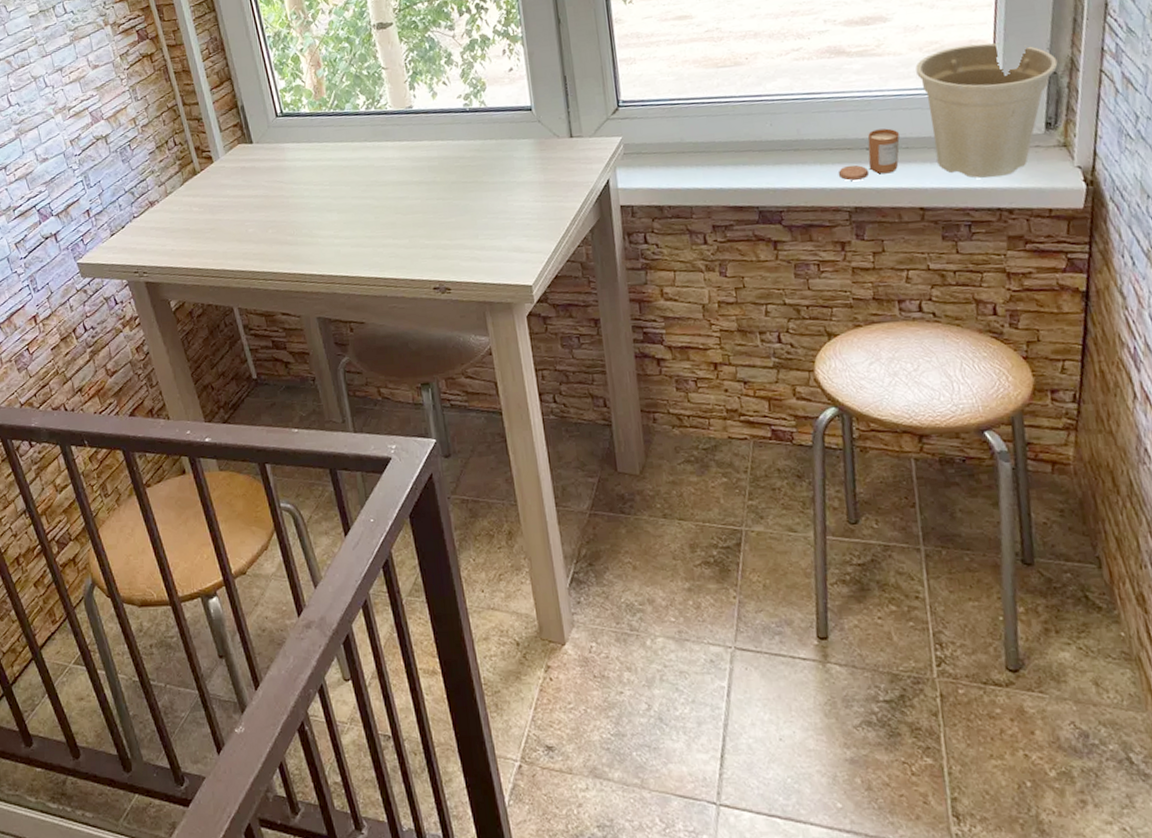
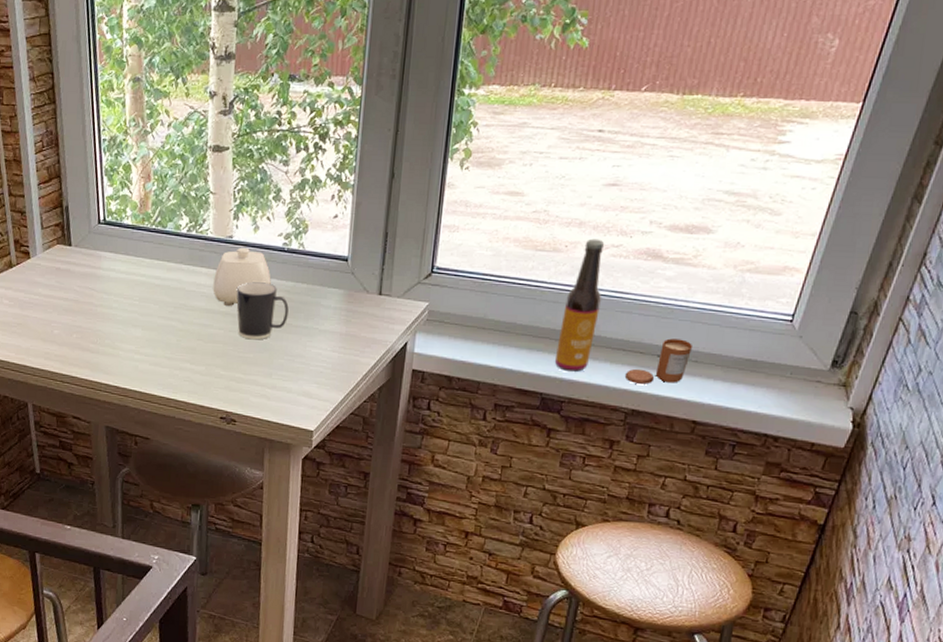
sugar bowl: none [400,114,459,176] -> present [213,247,271,307]
mug: none [425,145,483,205] -> present [236,282,289,340]
beer bottle: none [759,46,798,182] -> present [554,238,605,373]
flower pot: present [915,42,1058,179] -> none [720,270,862,405]

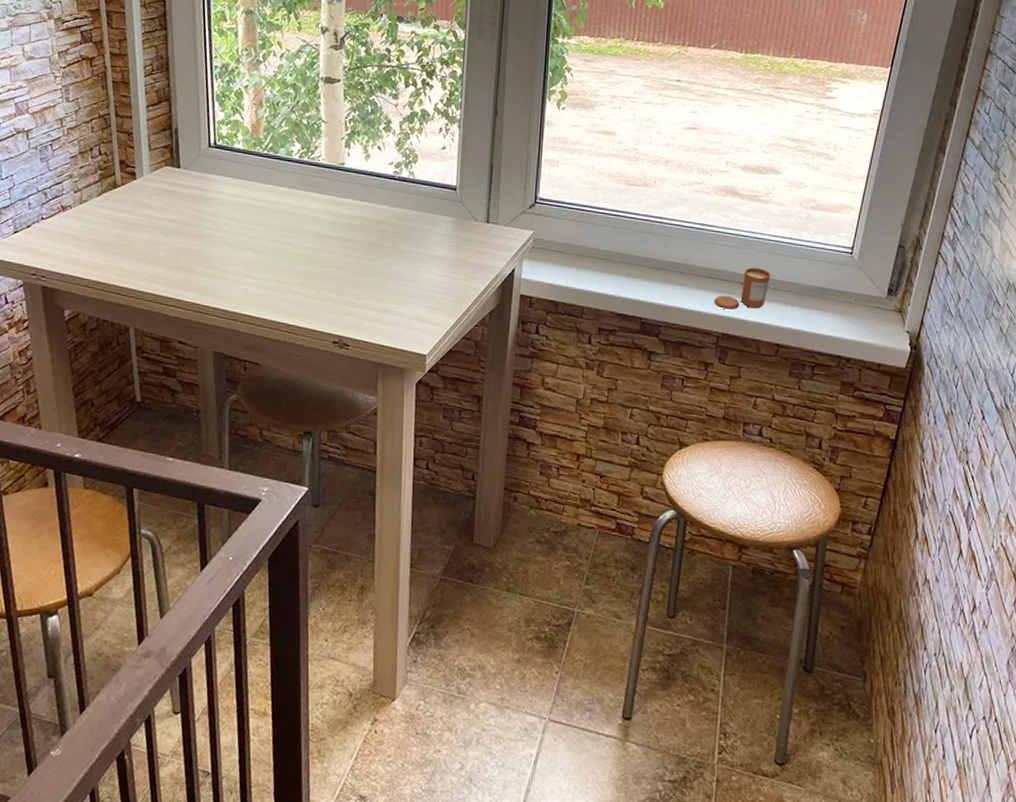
sugar bowl: present [213,247,271,307] -> none [325,174,383,232]
mug: present [236,282,289,340] -> none [348,207,400,265]
beer bottle: present [554,238,605,373] -> none [650,175,689,299]

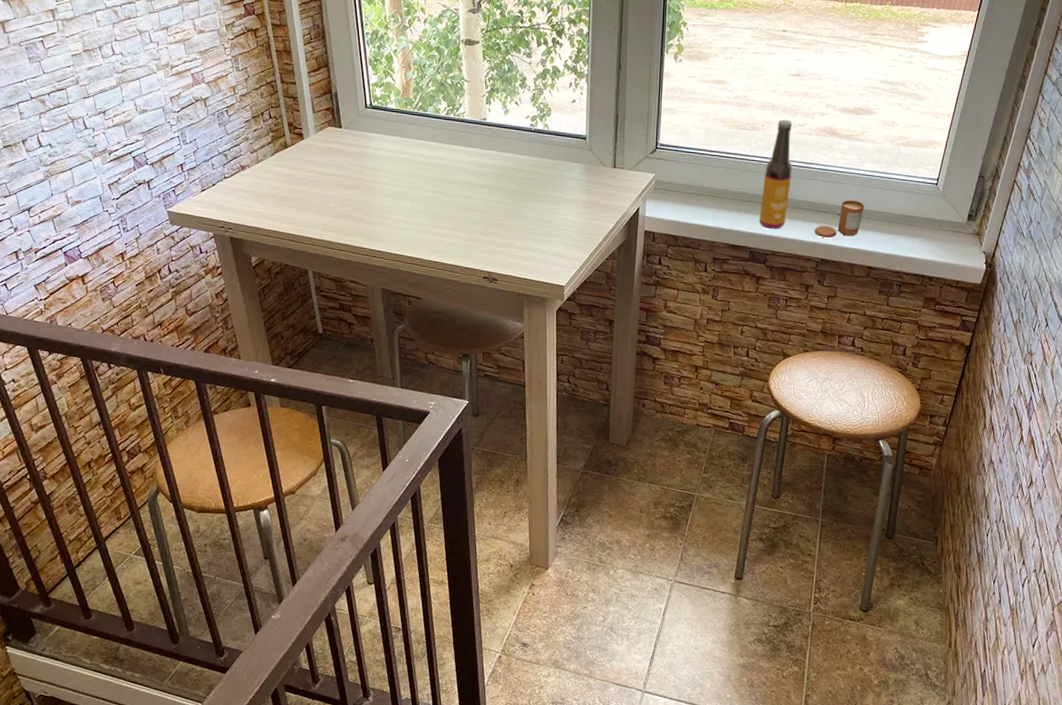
beer bottle: none [650,175,689,299] -> present [758,119,793,230]

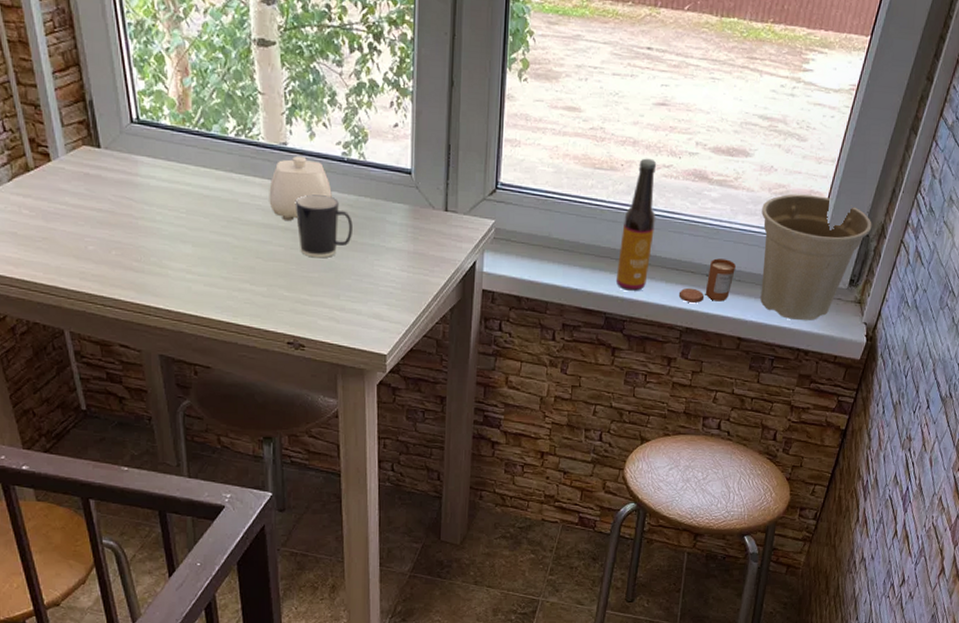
sugar bowl: none [471,128,522,180] -> present [269,155,332,222]
mug: none [491,158,538,209] -> present [295,194,353,258]
flower pot: none [886,144,987,252] -> present [760,194,872,321]

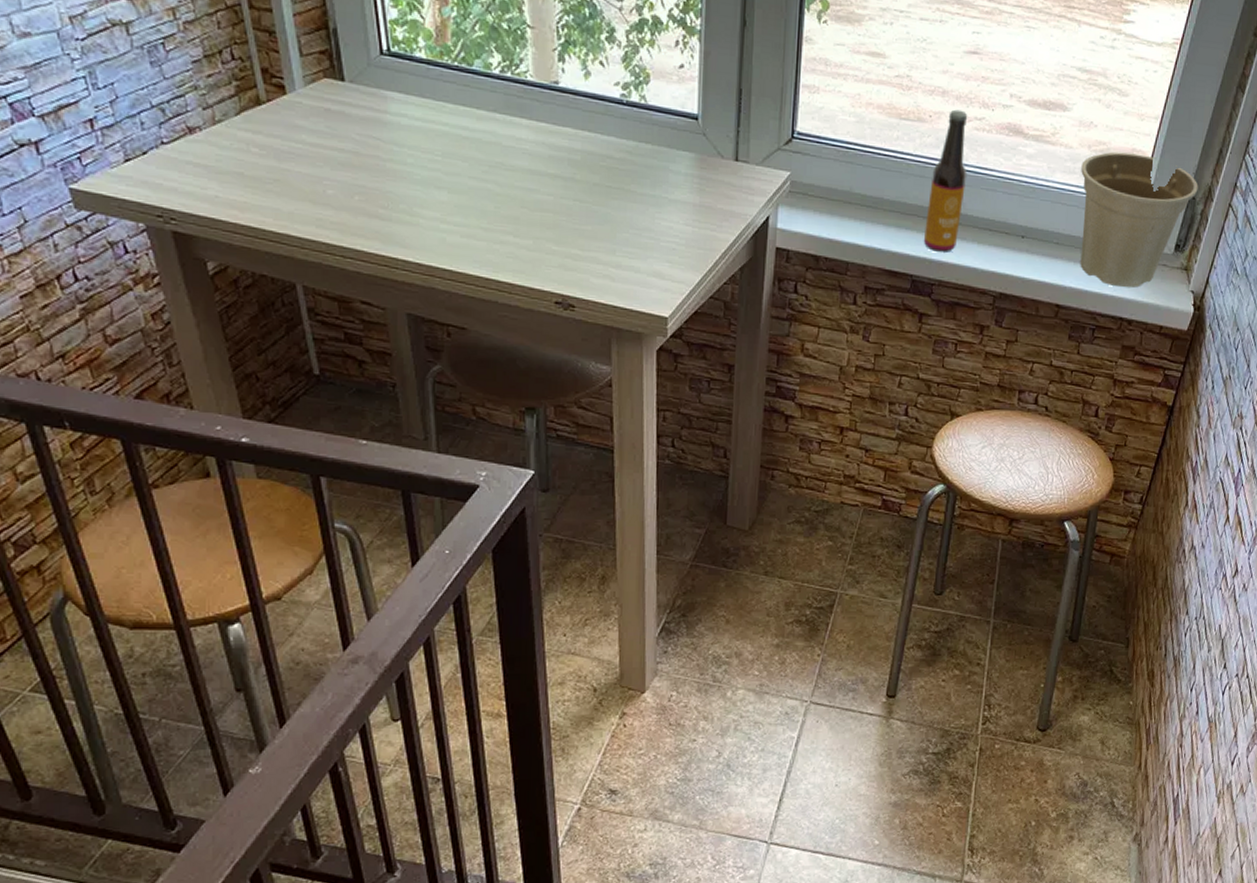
sugar bowl: present [269,155,332,222] -> none [537,96,609,168]
mug: present [295,194,353,258] -> none [566,138,631,210]
candle: present [678,258,736,304] -> none [991,219,1053,268]

